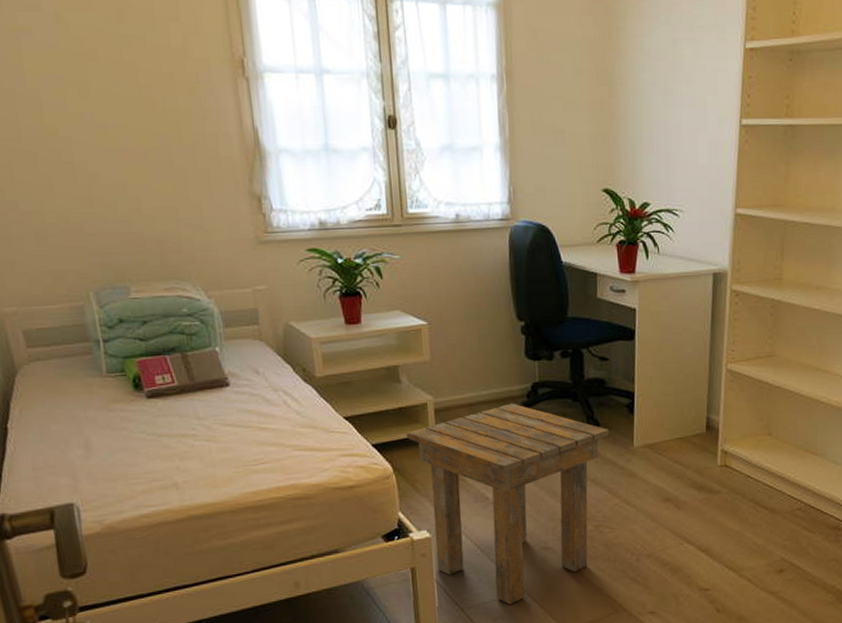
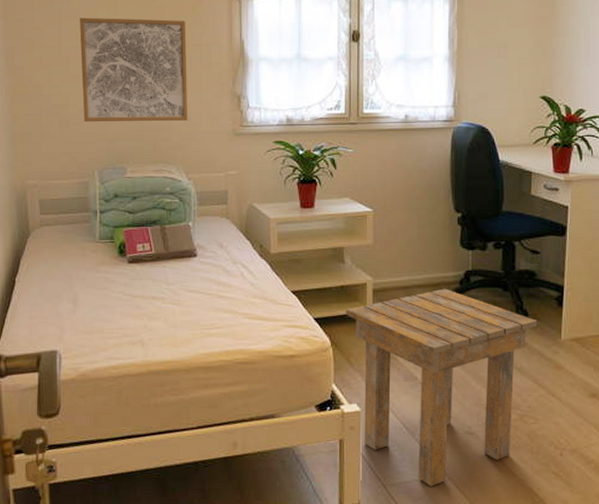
wall art: none [41,100,199,232] -> present [80,17,188,121]

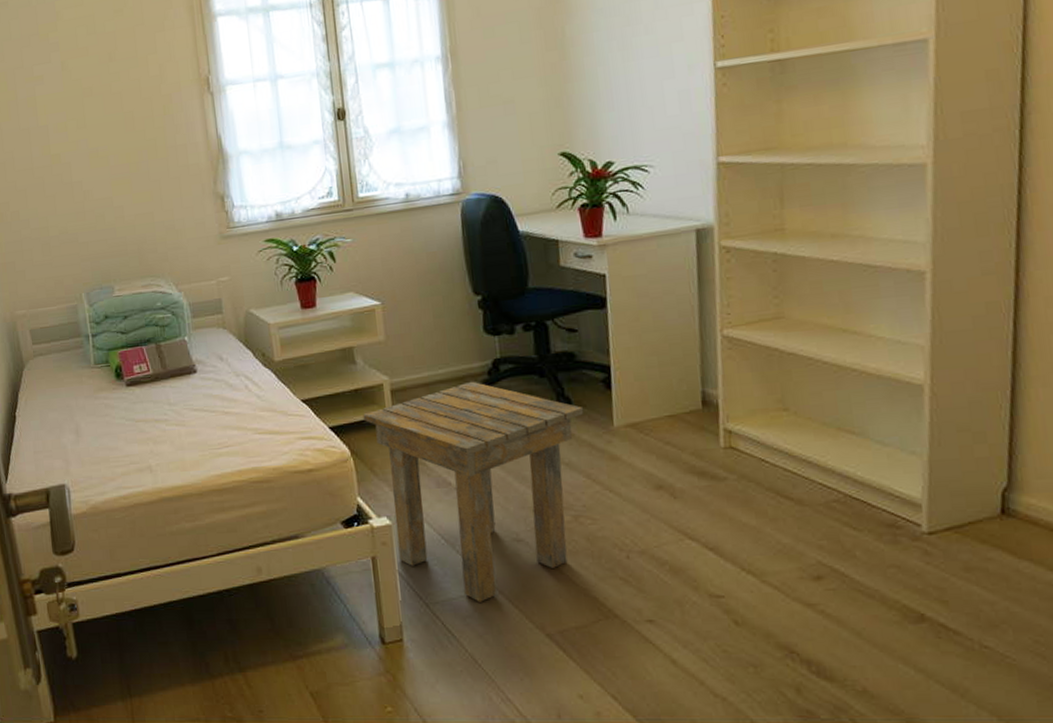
wall art: present [80,17,188,121] -> none [49,122,172,243]

